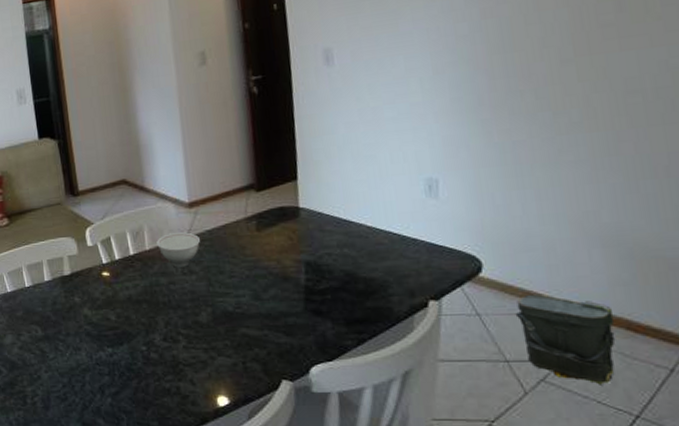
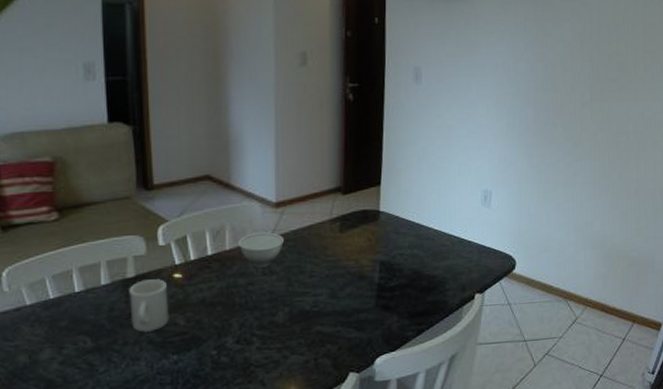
cup: none [67,277,103,325] -> present [129,279,171,333]
bag: present [515,295,617,385] -> none [534,287,596,354]

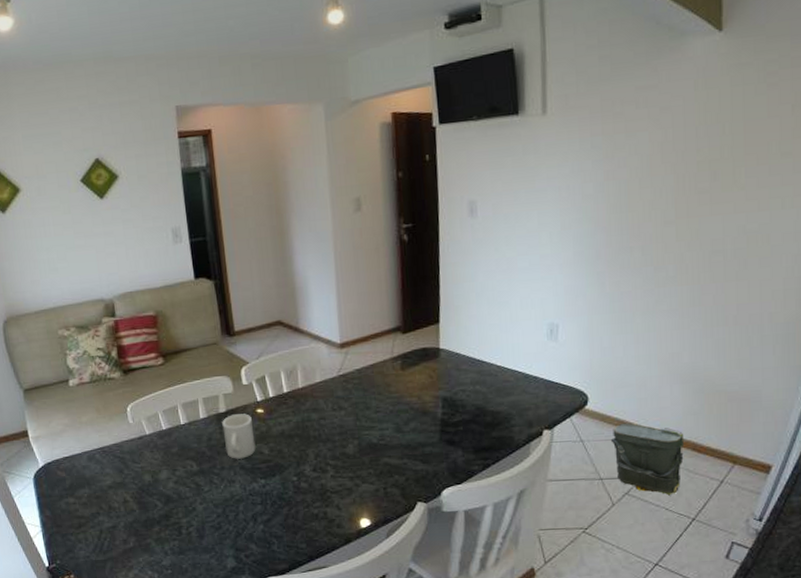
bowl: present [238,232,284,268] -> none [309,371,350,404]
bag: none [534,287,596,354] -> present [610,423,686,496]

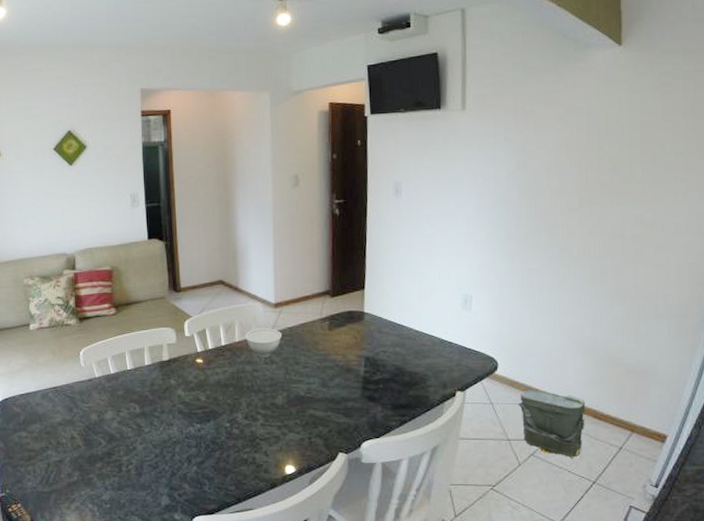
cup: present [222,414,257,459] -> none [164,363,195,404]
bowl: none [309,371,350,404] -> present [245,328,282,358]

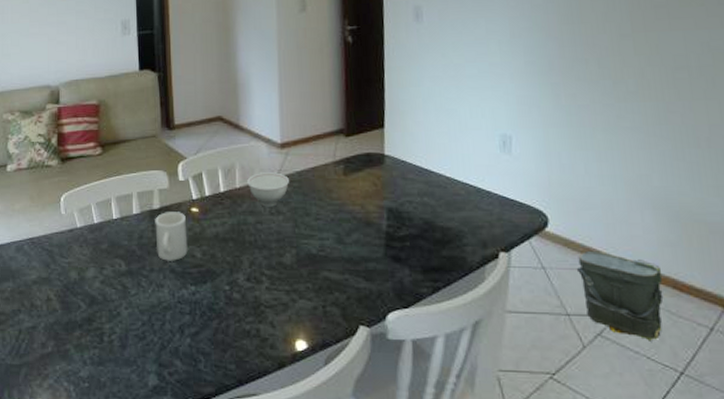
cup: none [164,363,195,404] -> present [155,212,189,261]

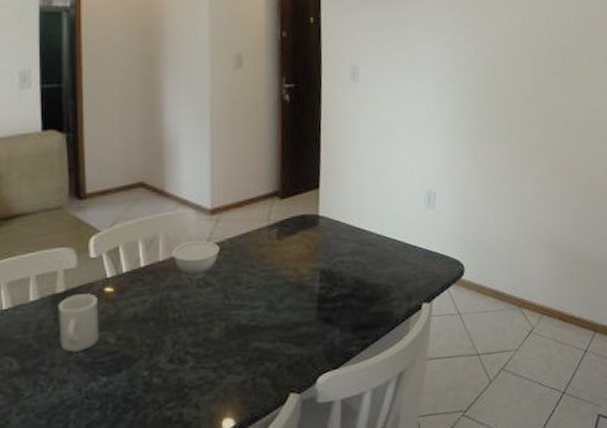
bag: present [576,252,665,341] -> none [486,294,553,369]

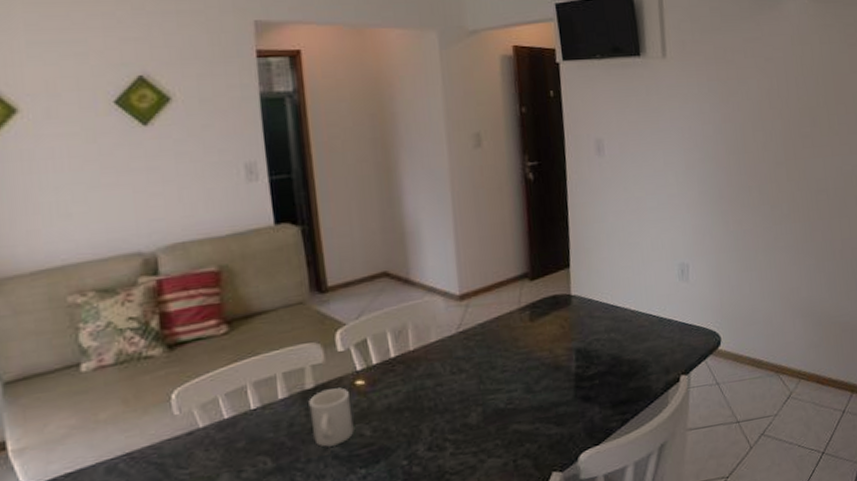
bowl: present [172,241,219,280] -> none [422,327,471,367]

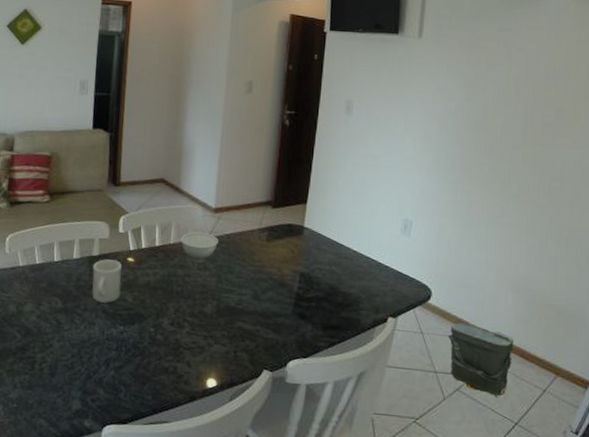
bowl: none [422,327,471,367] -> present [181,232,218,263]
bag: none [744,361,811,432] -> present [448,322,515,398]

